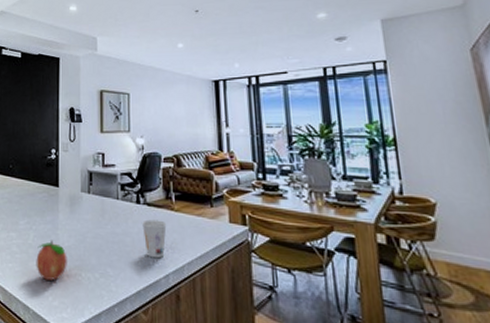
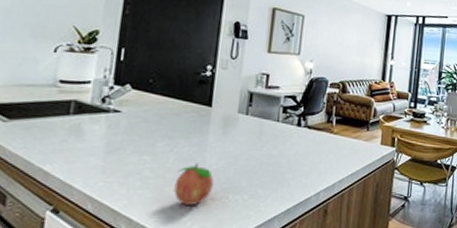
cup: present [142,219,167,259] -> none [300,141,325,178]

